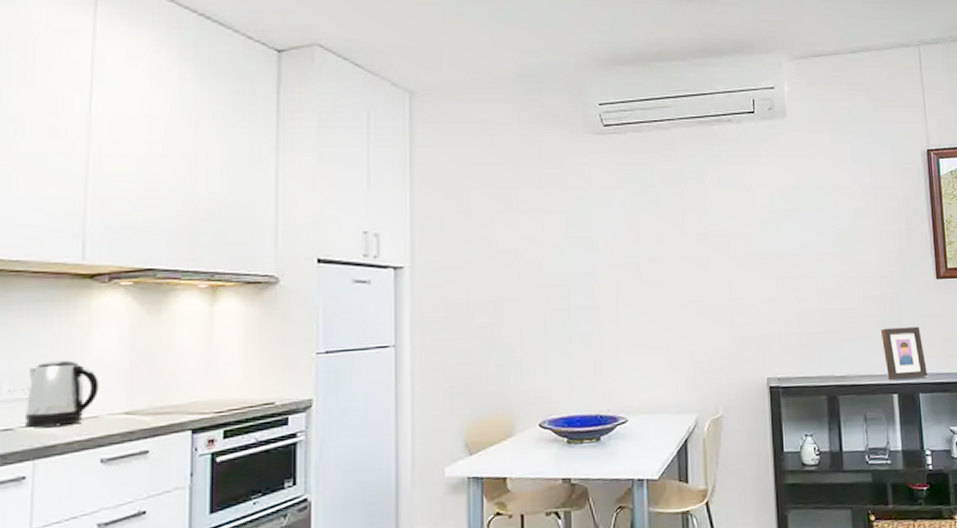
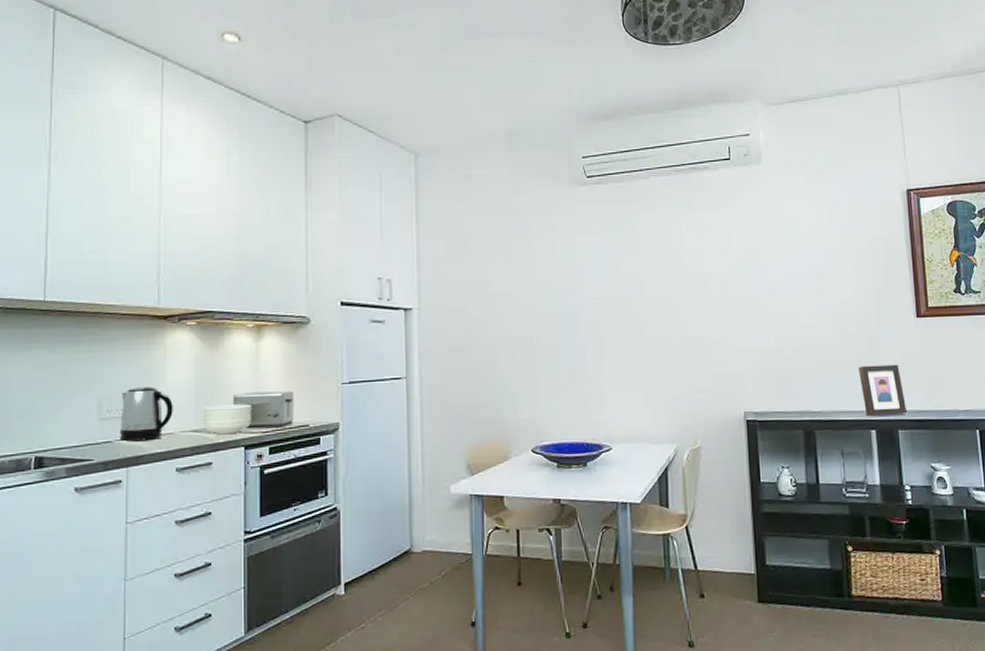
bowl: none [137,379,204,417] -> present [202,404,253,435]
toaster: none [177,362,257,410] -> present [232,391,294,429]

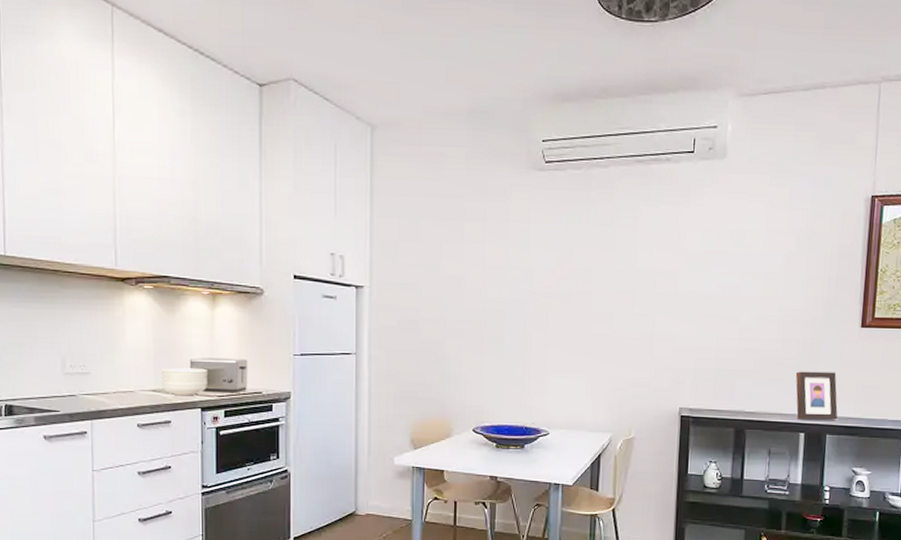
kettle: present [119,386,173,442] -> none [82,345,133,397]

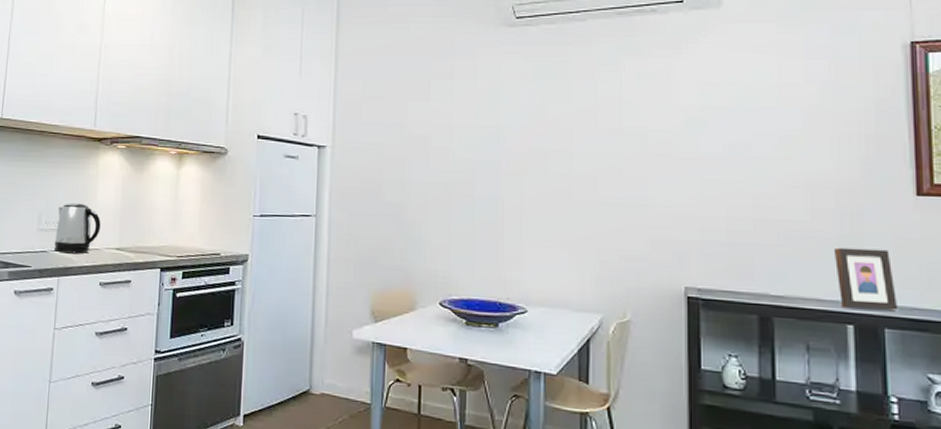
kettle: none [82,345,133,397] -> present [53,203,101,254]
bowl: present [160,368,209,396] -> none [125,226,170,256]
toaster: present [189,357,248,393] -> none [152,216,209,254]

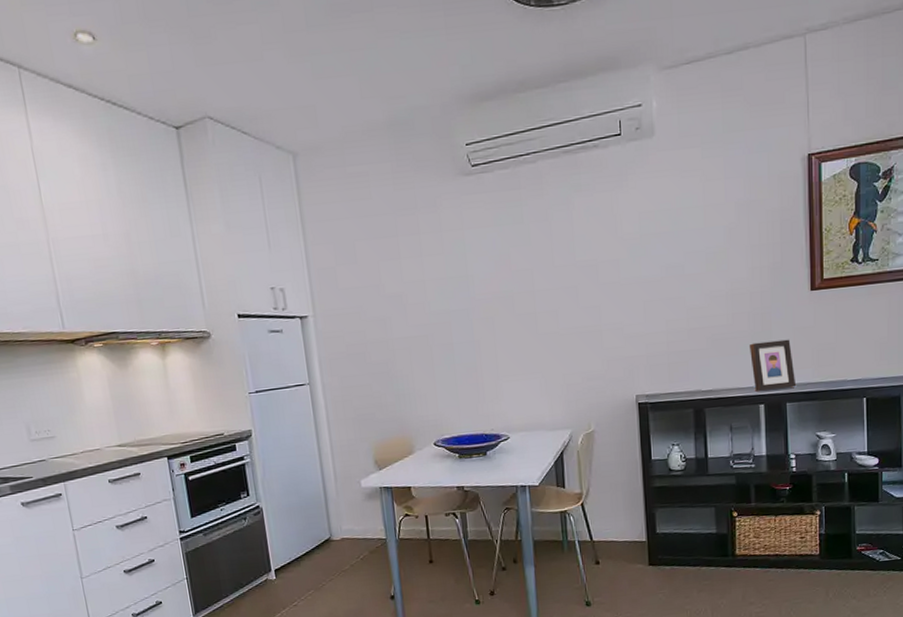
kettle: present [53,203,101,254] -> none [46,407,97,460]

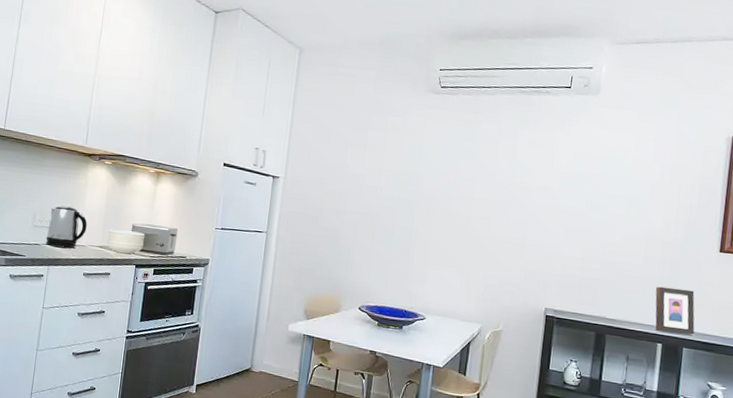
kettle: none [46,407,97,460] -> present [45,206,87,249]
bowl: none [122,418,171,448] -> present [106,229,146,254]
toaster: none [148,403,209,441] -> present [131,223,178,256]

